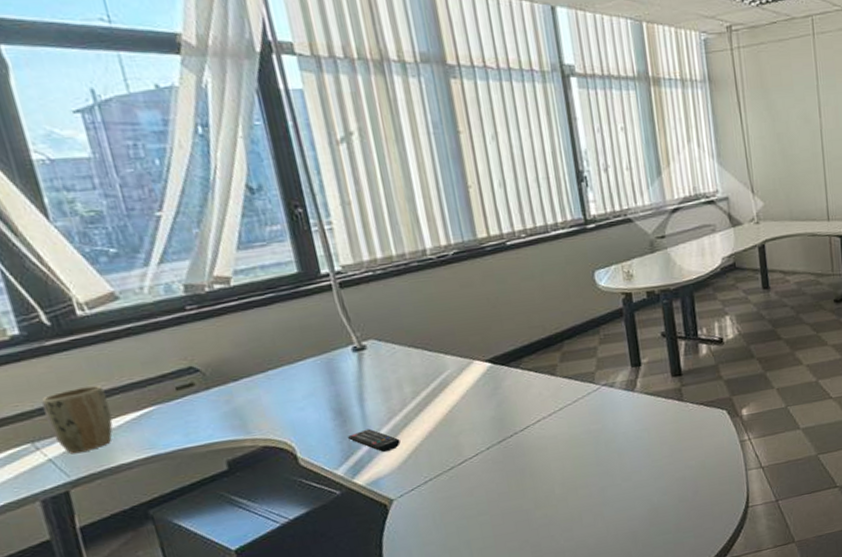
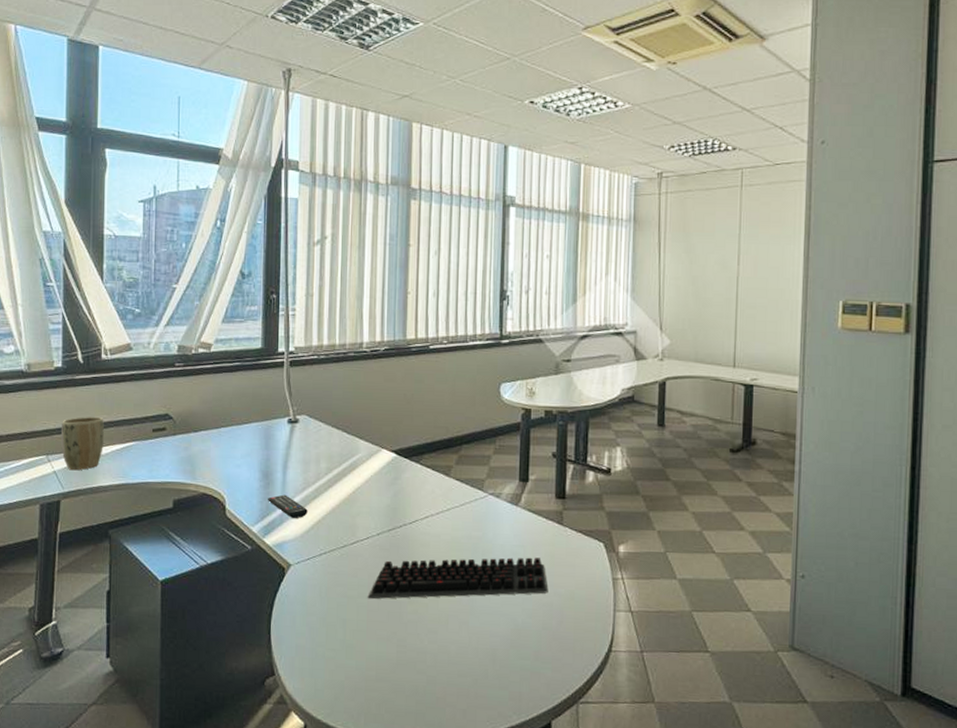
computer keyboard: none [489,437,679,515] -> present [367,557,548,600]

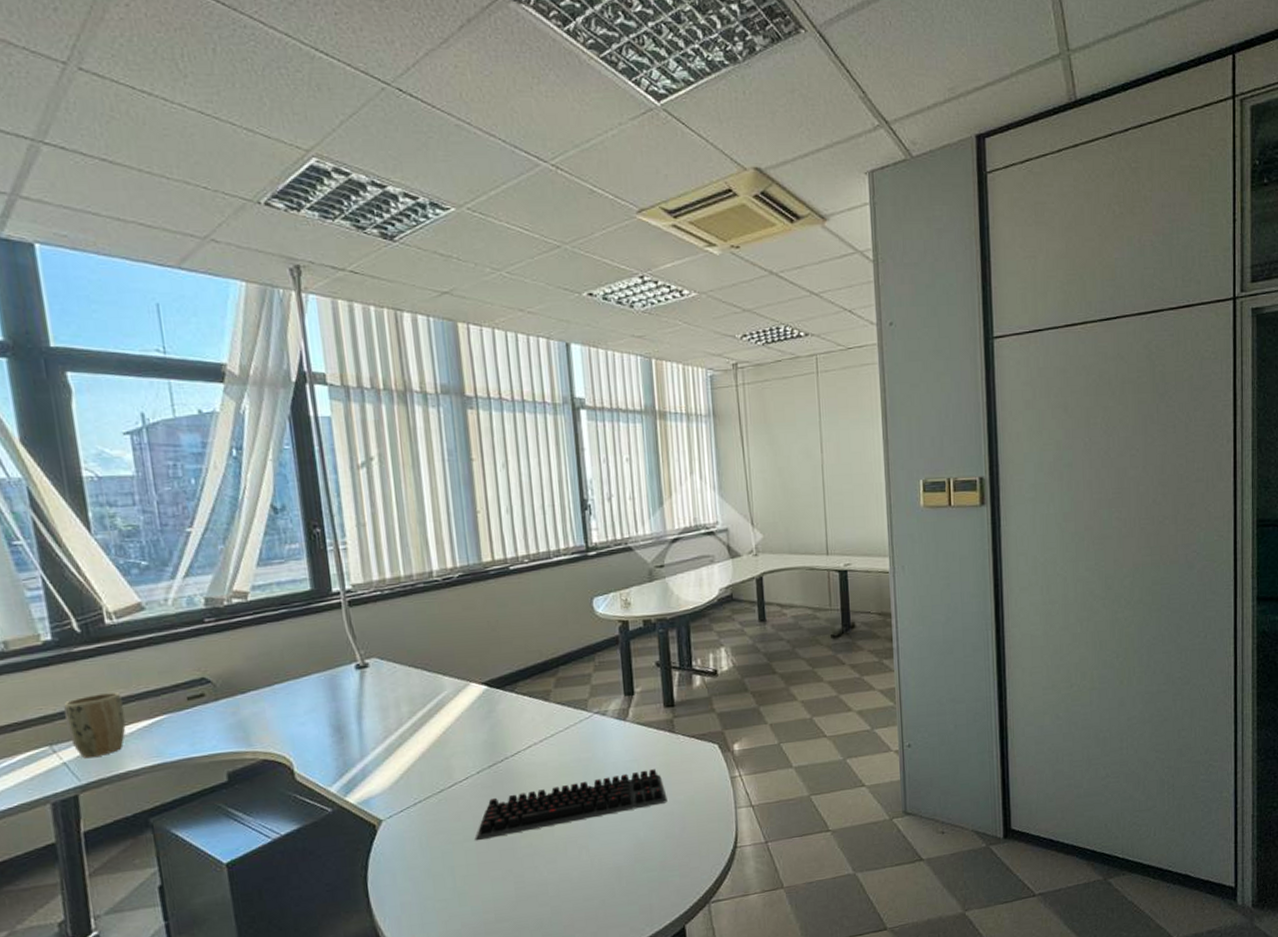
remote control: present [268,494,308,519] -> none [344,747,394,772]

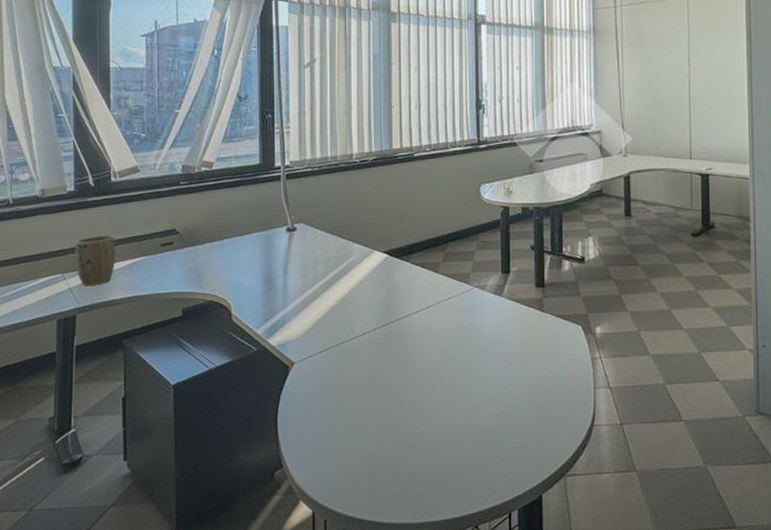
computer keyboard: present [474,769,668,841] -> none [366,343,533,391]

